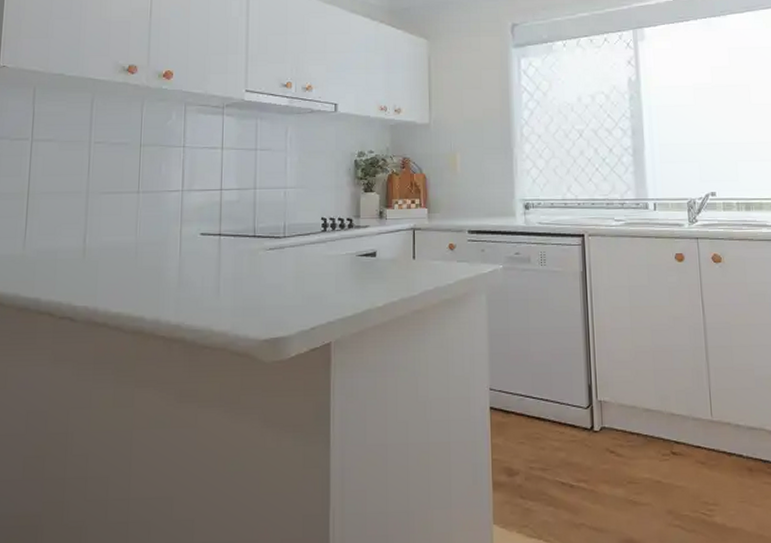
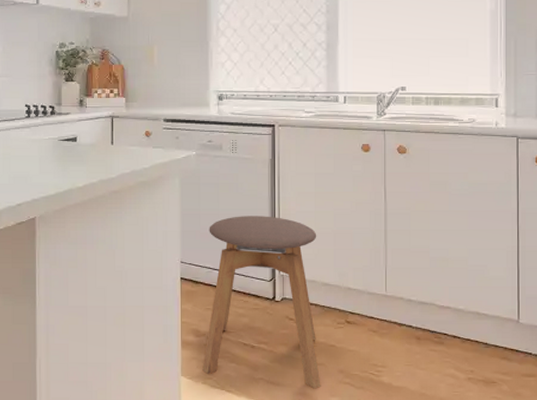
stool: none [517,334,649,535] -> present [202,216,321,389]

